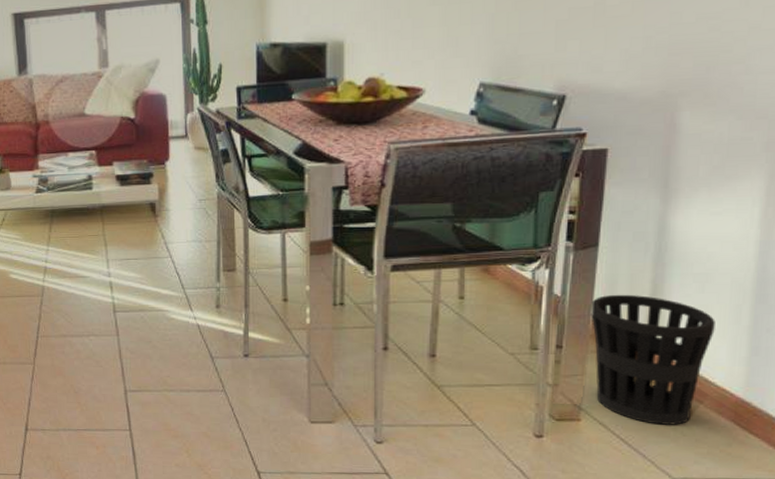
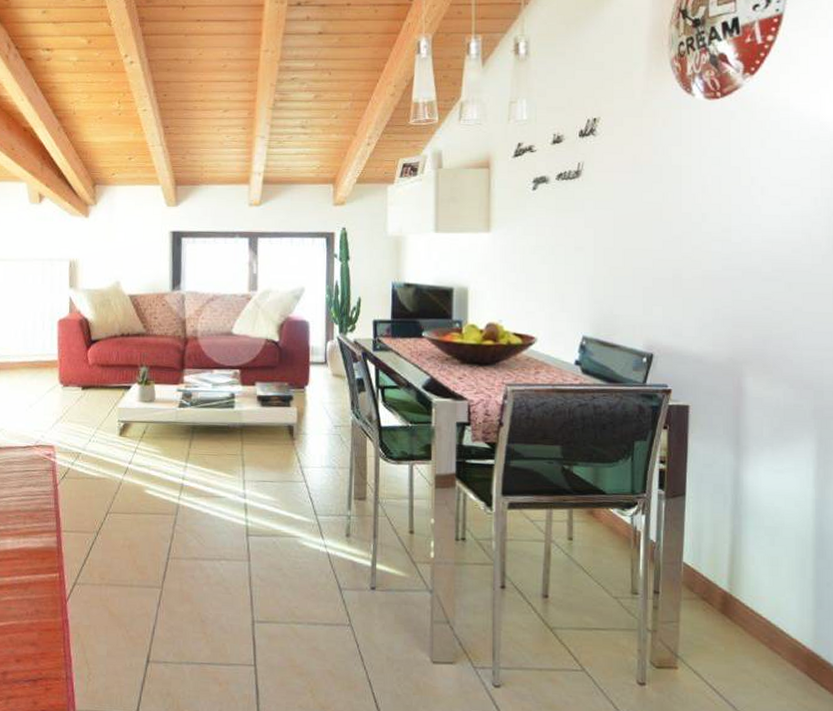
wastebasket: present [591,294,715,425] -> none [682,543,785,676]

